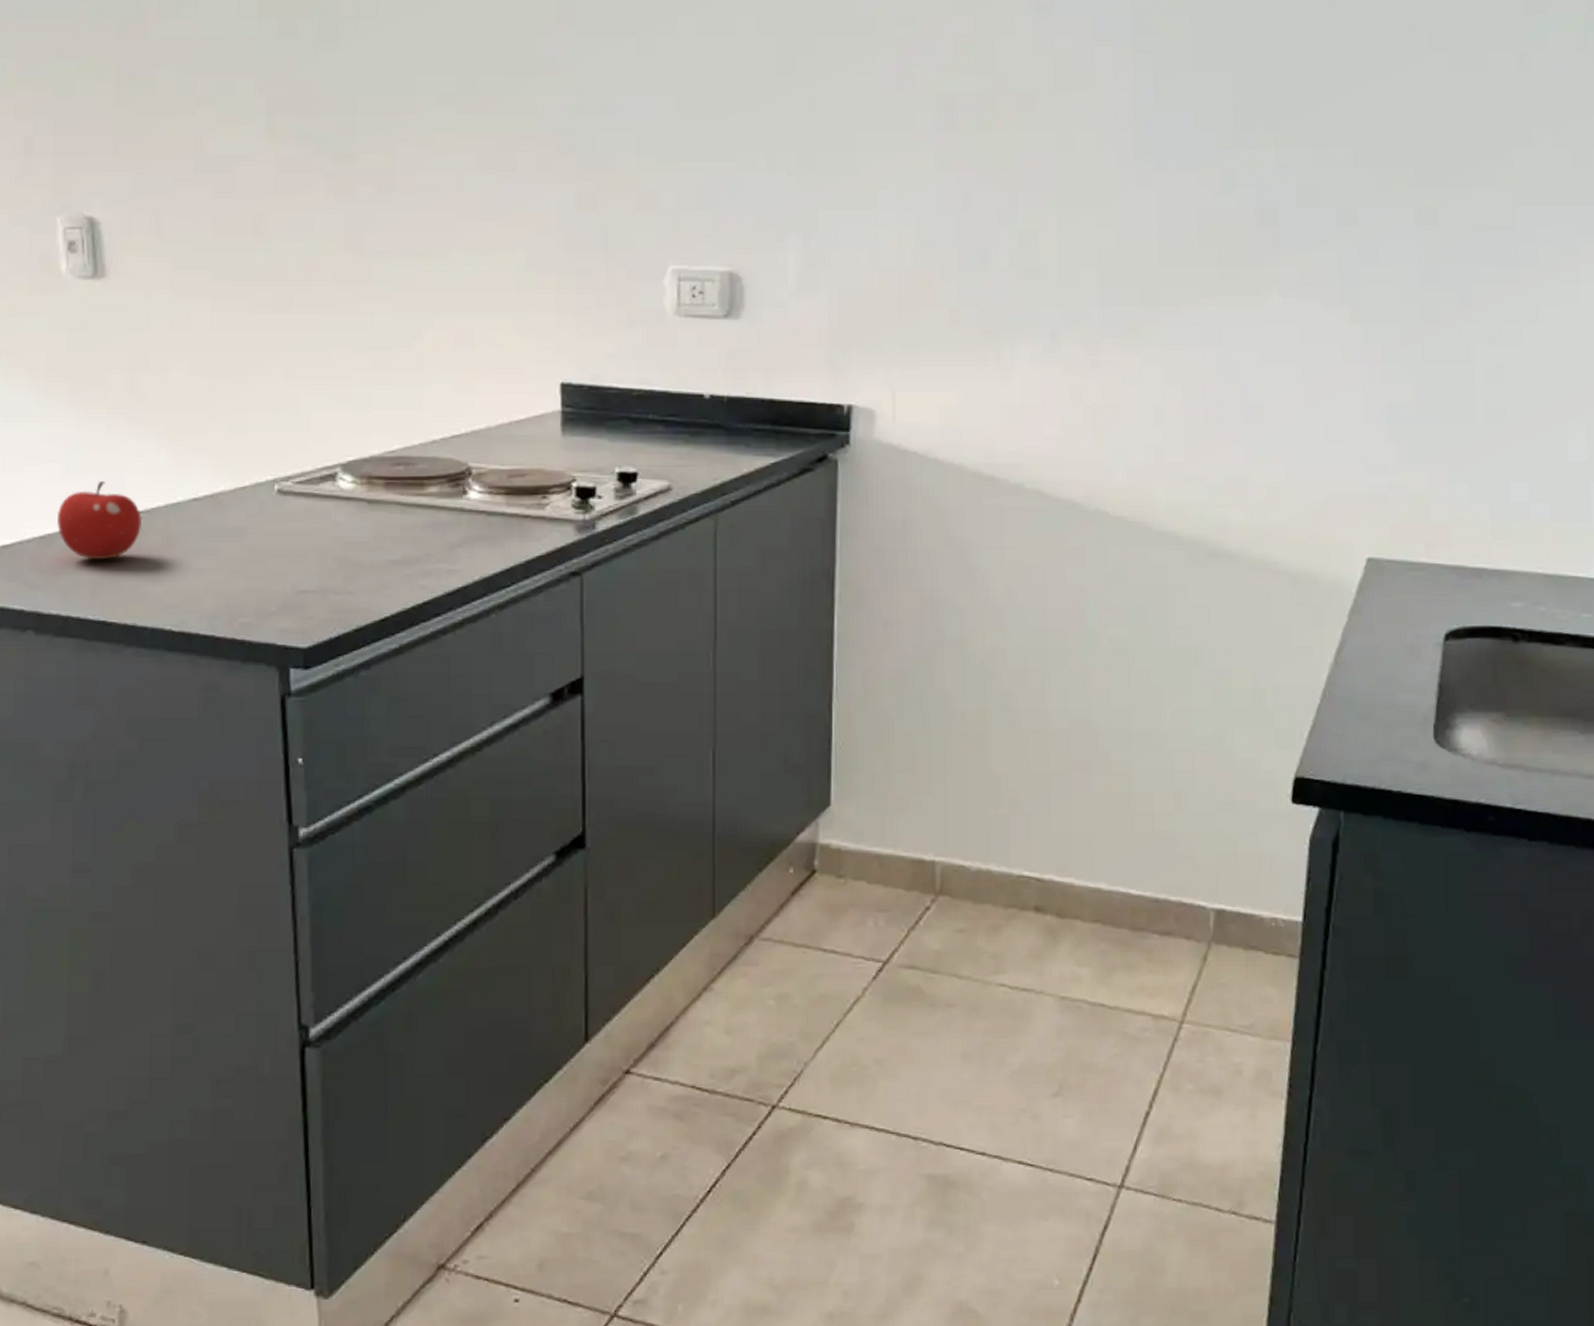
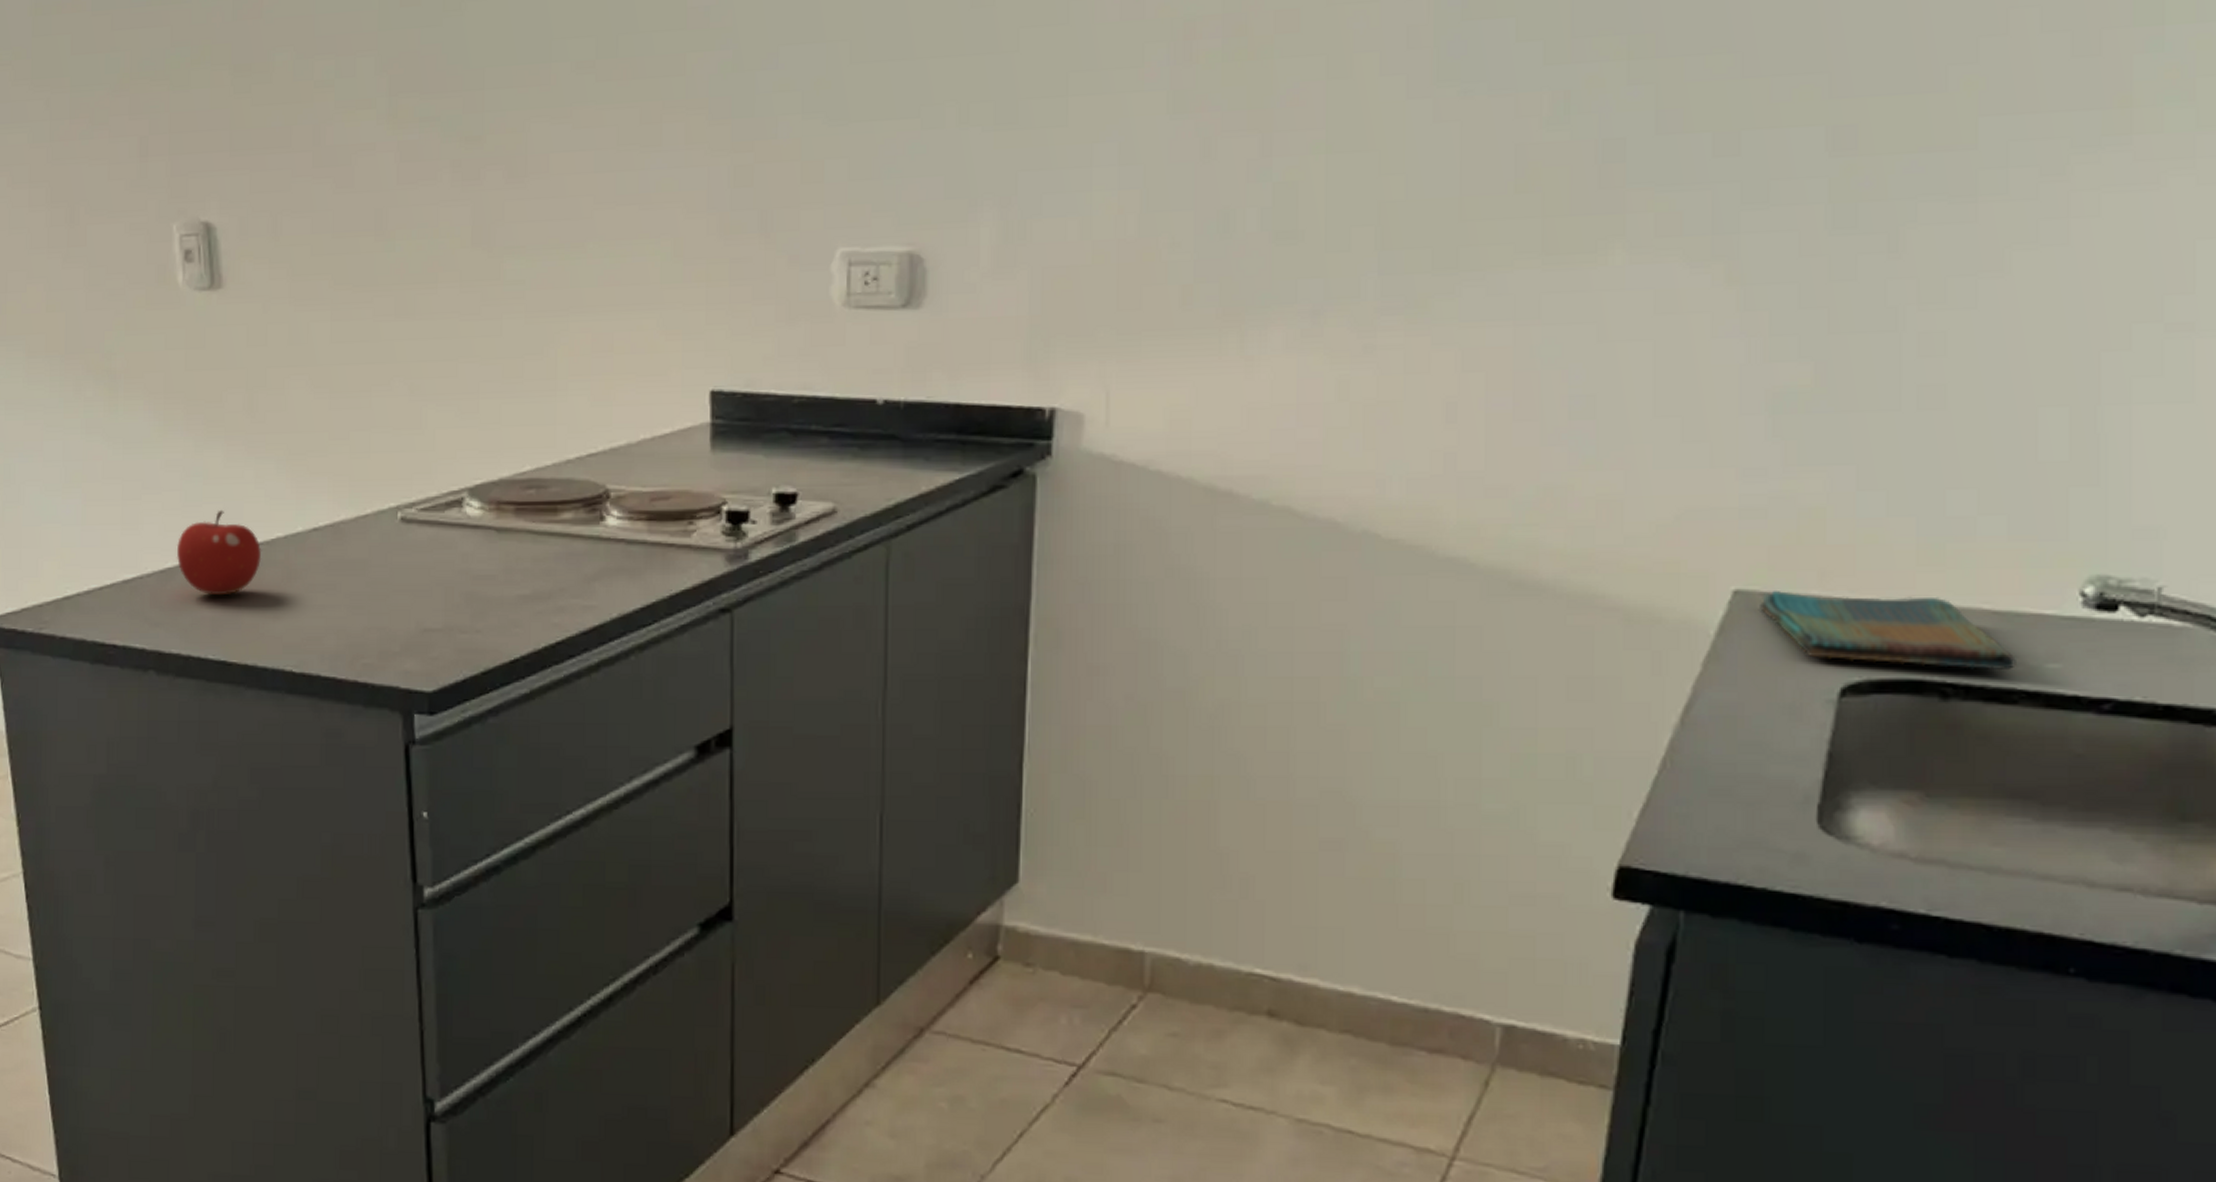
dish towel: none [1386,558,1562,620] -> present [1760,589,2016,671]

